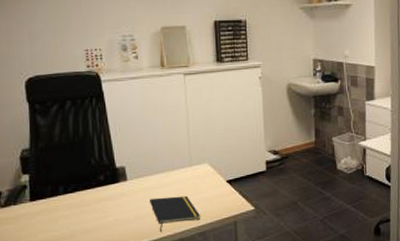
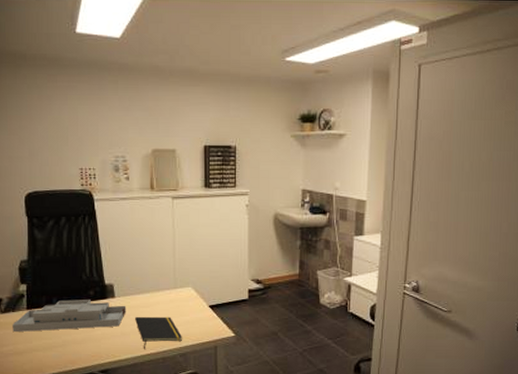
desk organizer: none [14,185,140,228] -> present [12,299,127,333]

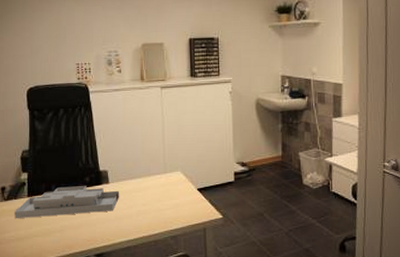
notepad: present [135,316,182,349] -> none [128,200,172,232]

